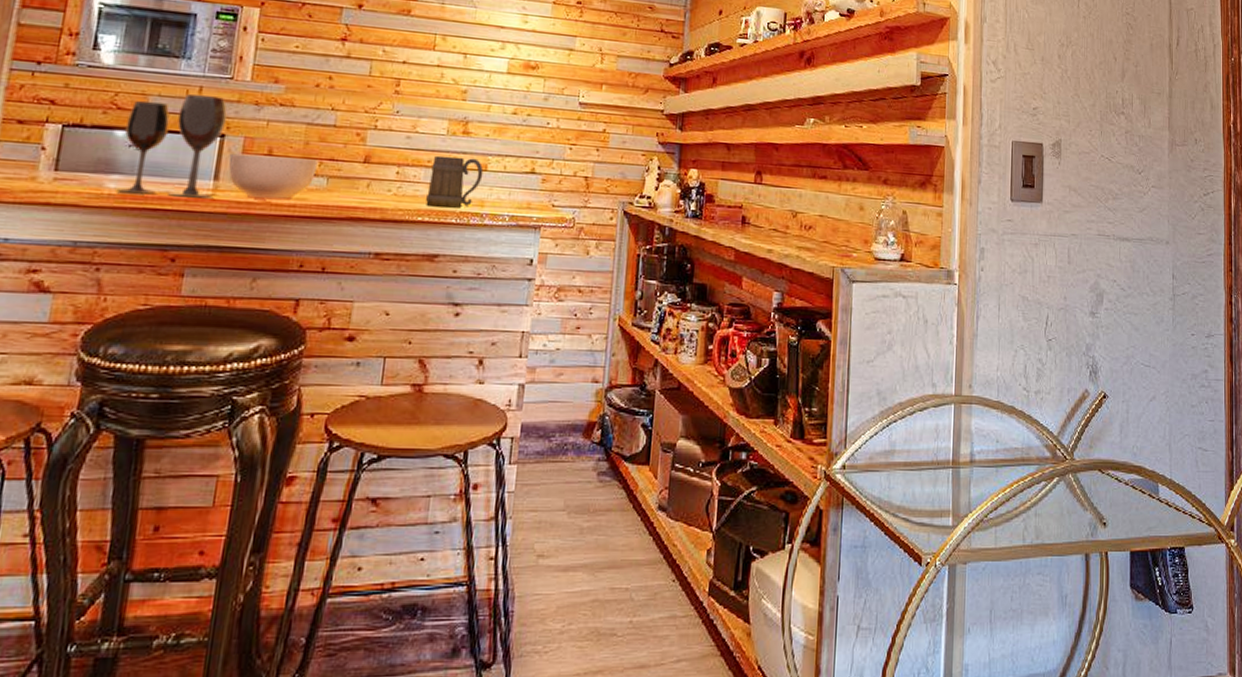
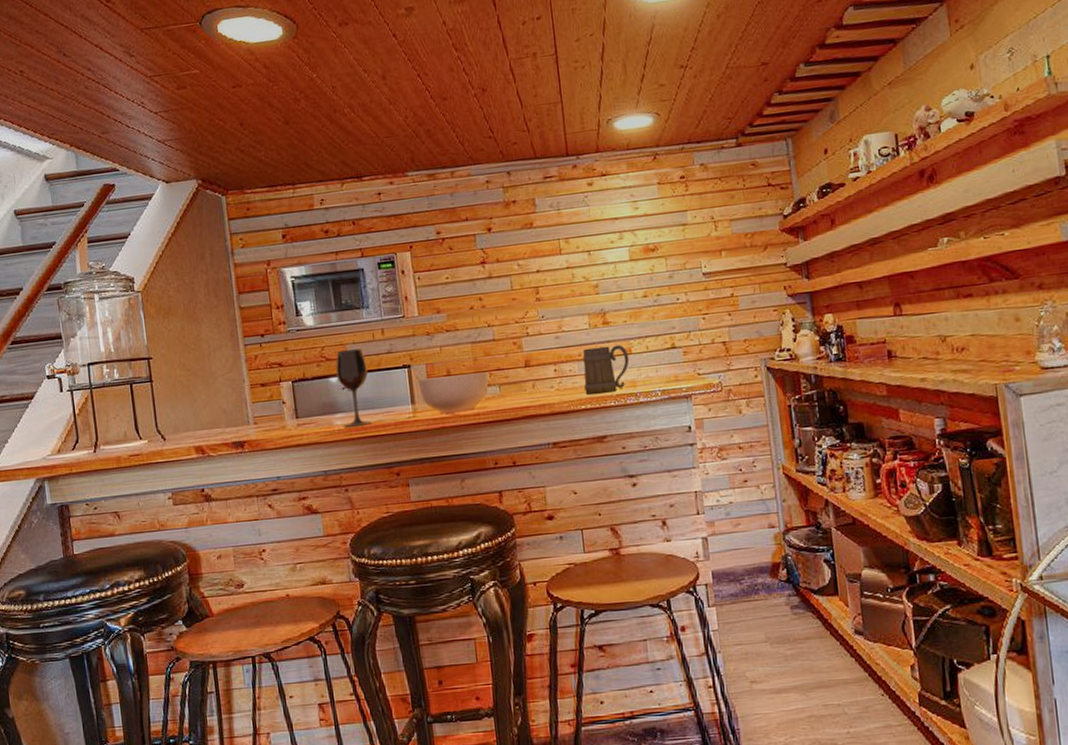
wine glass: present [168,94,227,198] -> none [371,334,414,423]

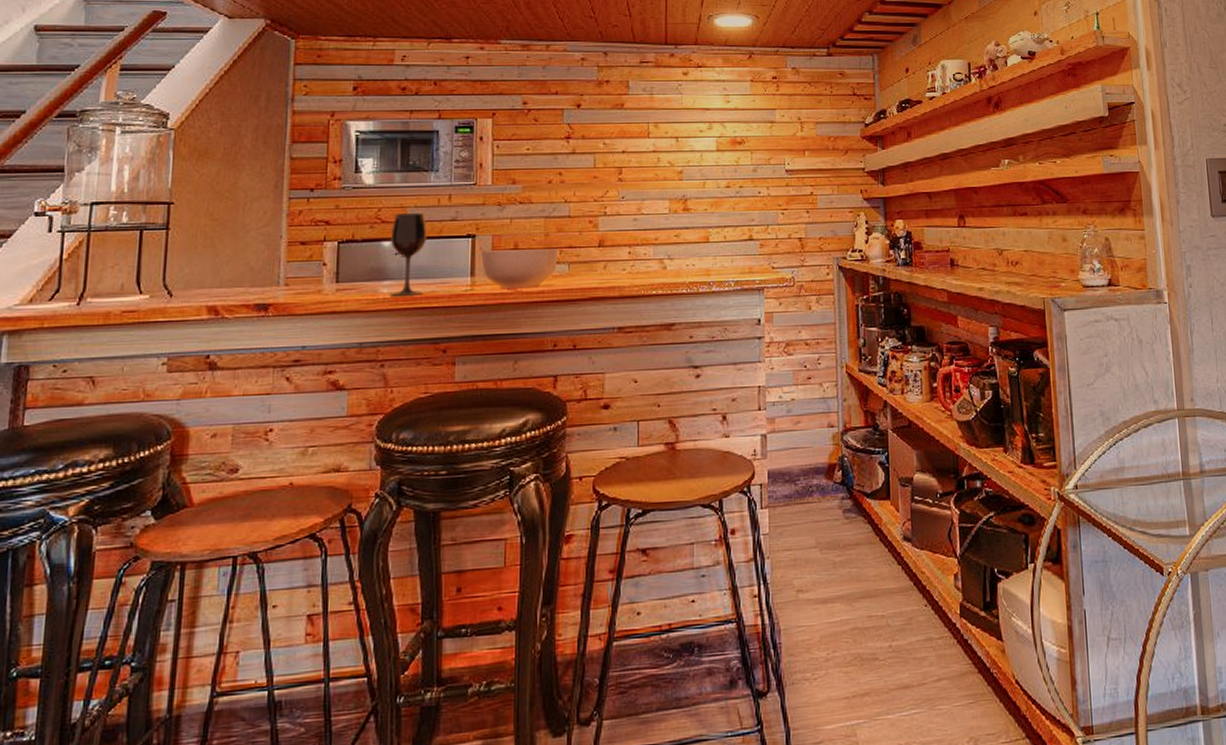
beer mug: present [583,344,630,396] -> none [658,232,706,281]

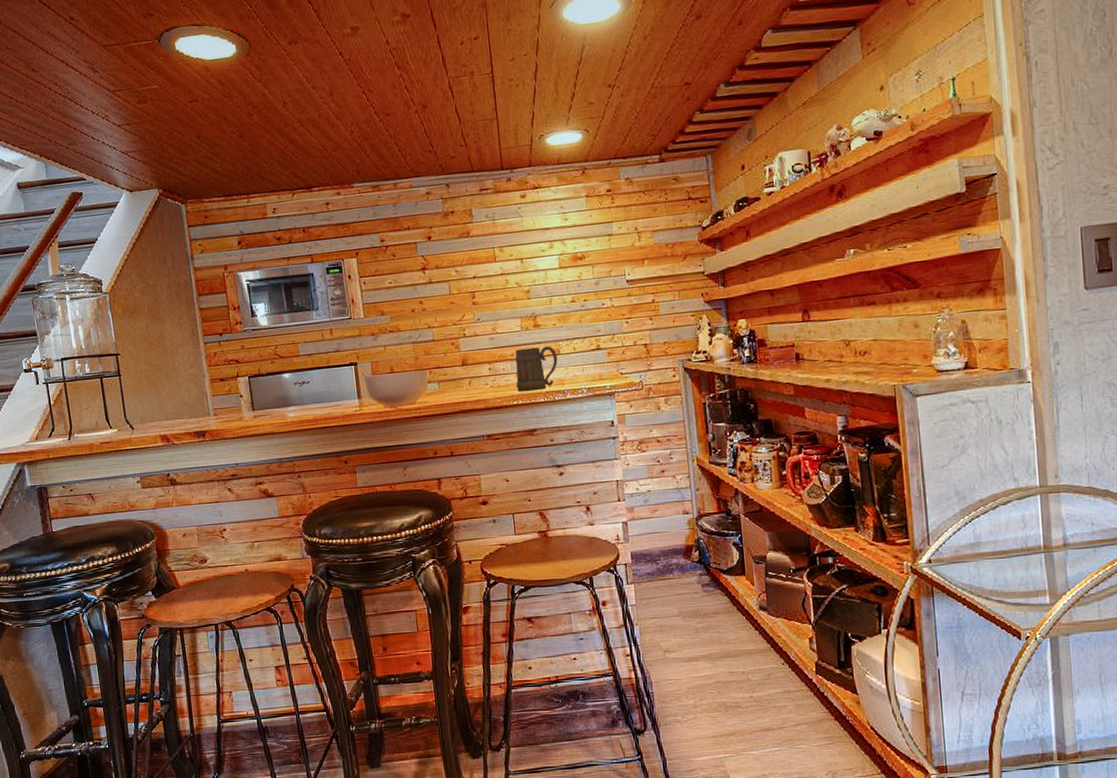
wine glass: present [389,212,428,296] -> none [288,347,322,419]
beer mug: none [658,232,706,281] -> present [515,346,558,393]

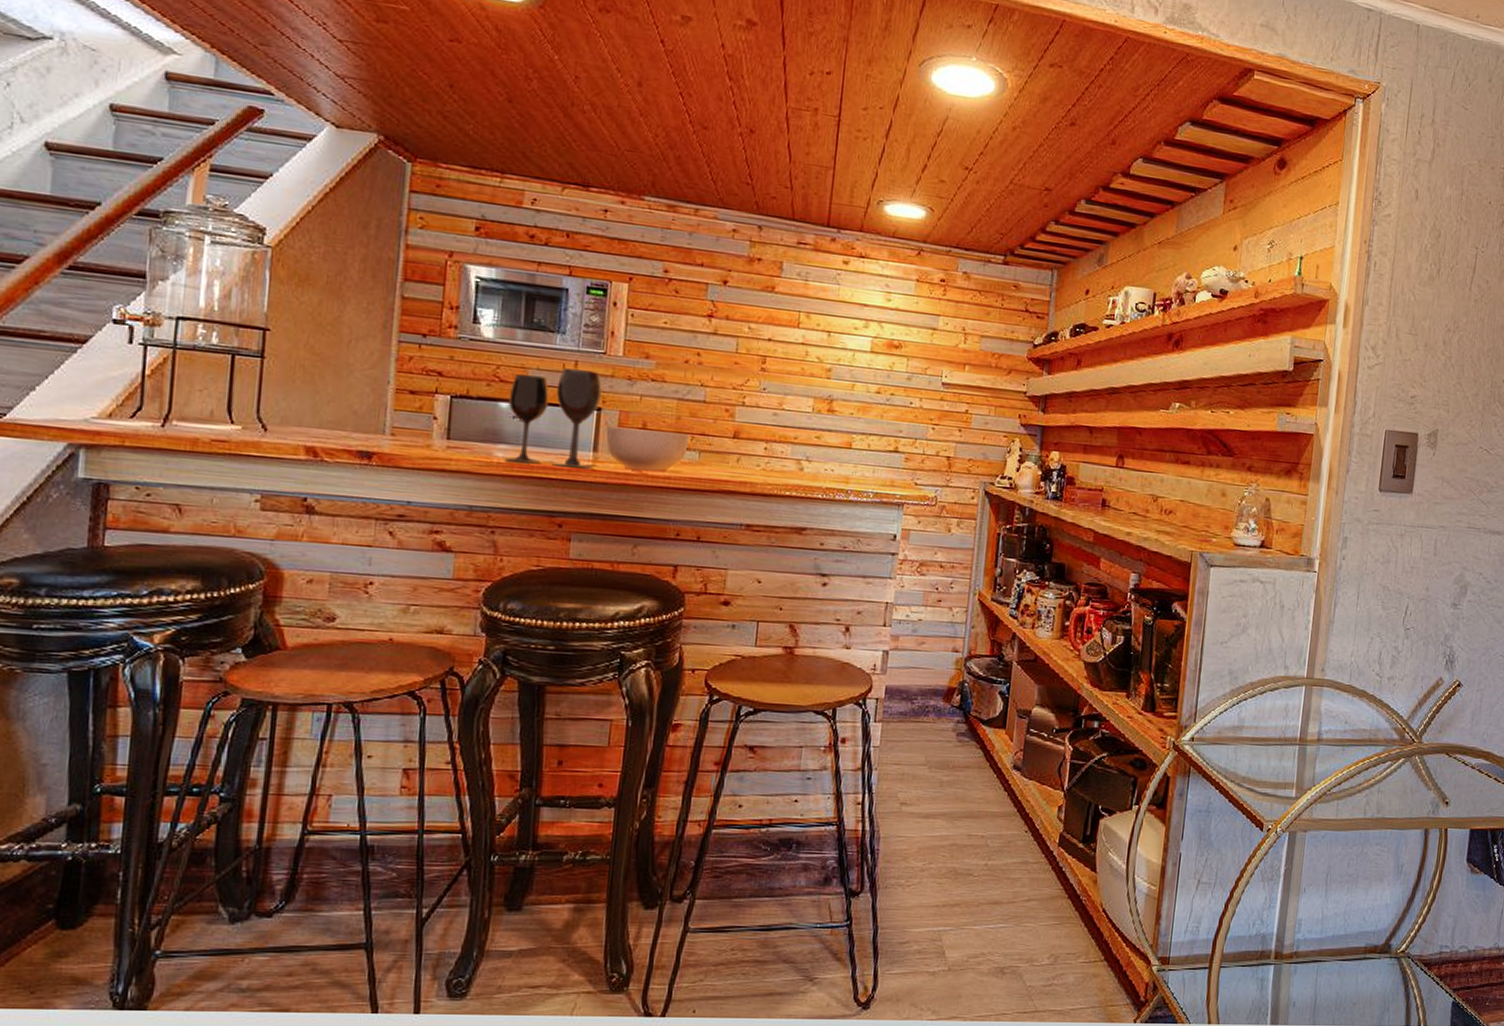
wine glass: none [288,347,322,419] -> present [504,373,550,464]
wine glass: none [321,334,360,416] -> present [552,368,602,468]
beer mug: present [515,346,558,393] -> none [793,432,848,486]

